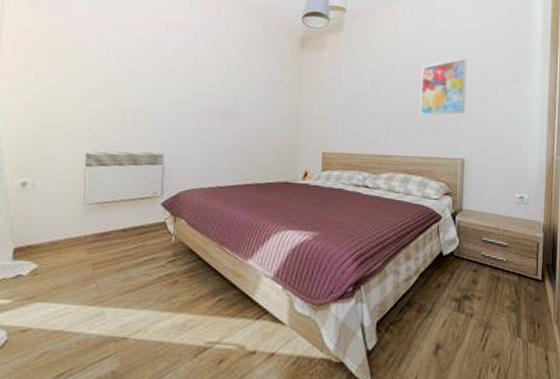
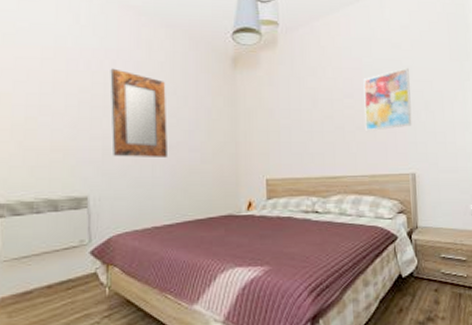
home mirror: none [188,42,239,125] -> present [110,68,167,157]

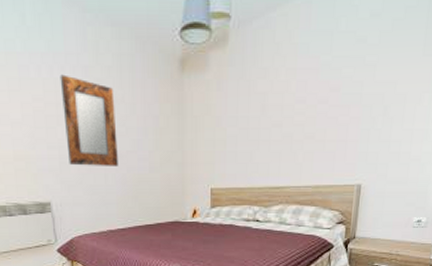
wall art: present [363,68,412,131] -> none [315,67,372,140]

